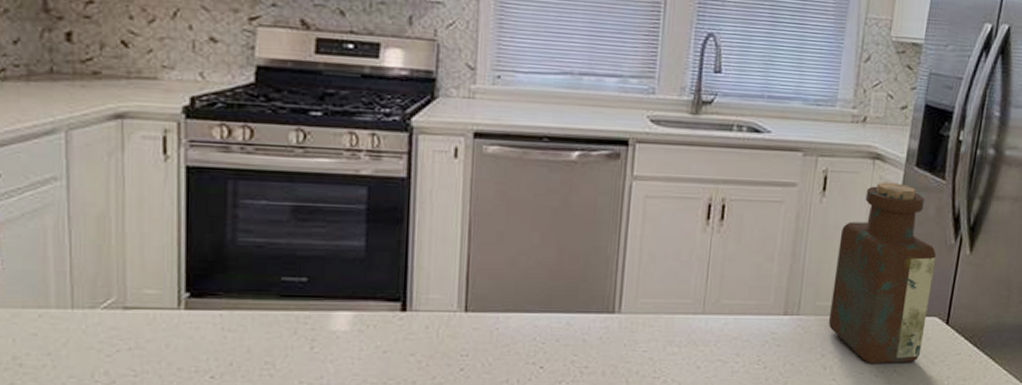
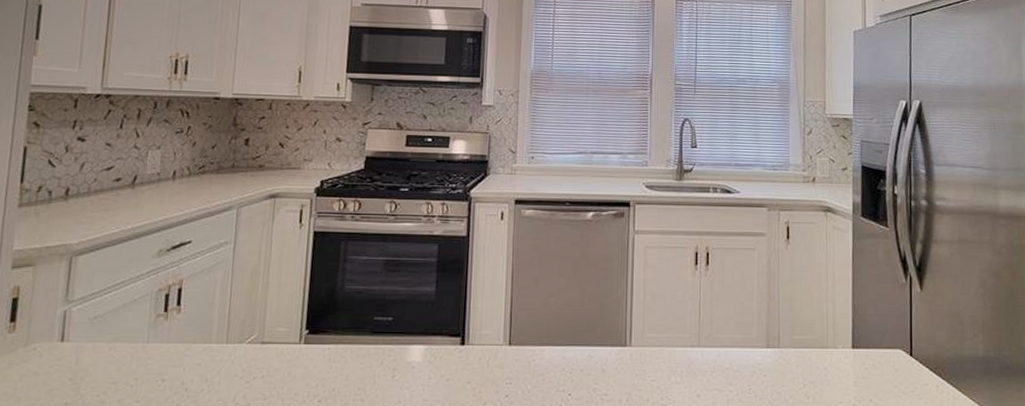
bottle: present [828,182,937,365] -> none [805,230,892,394]

